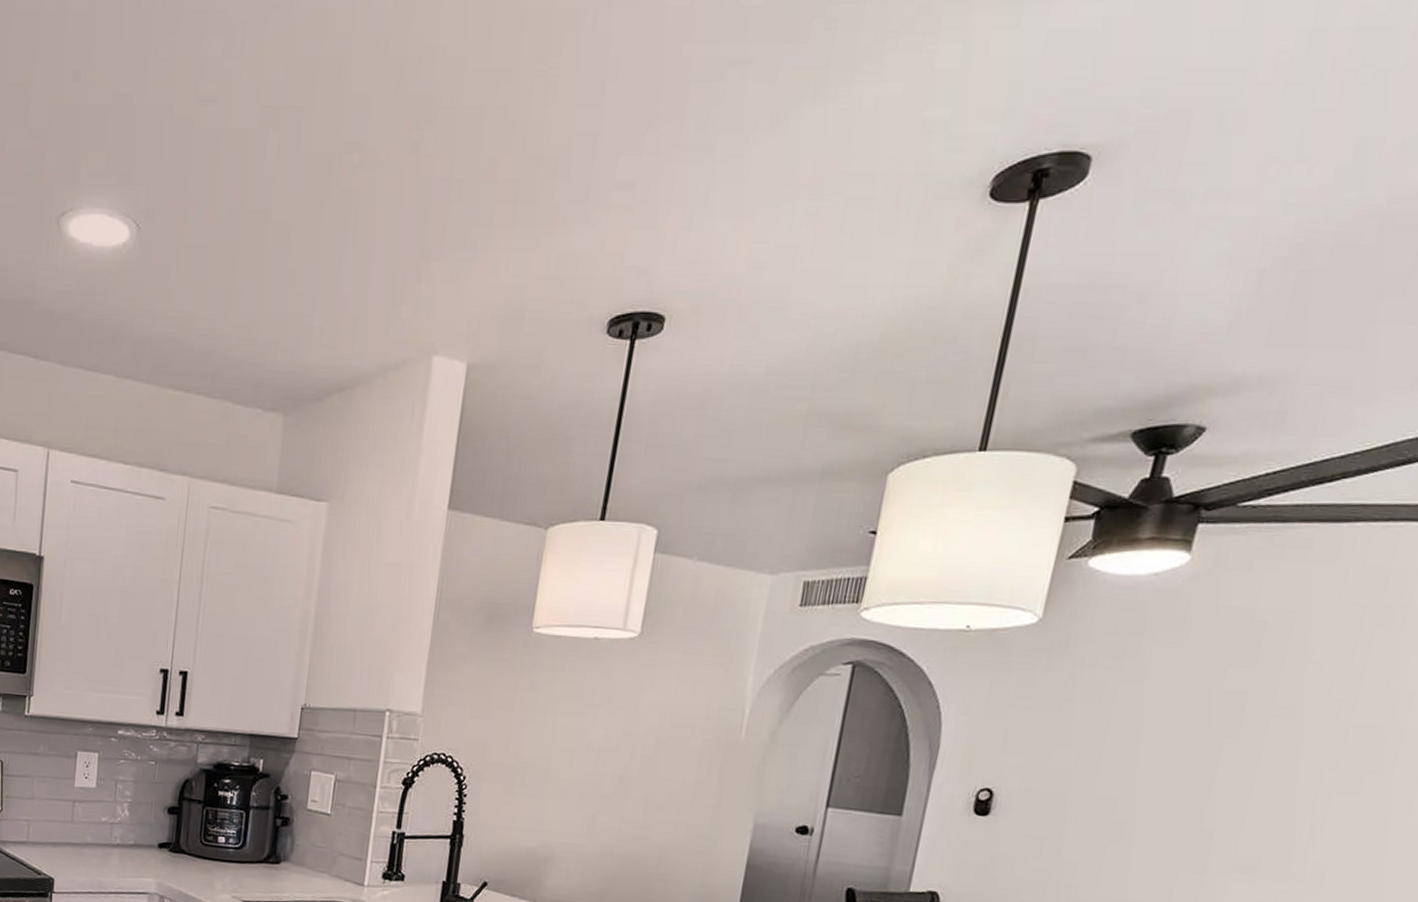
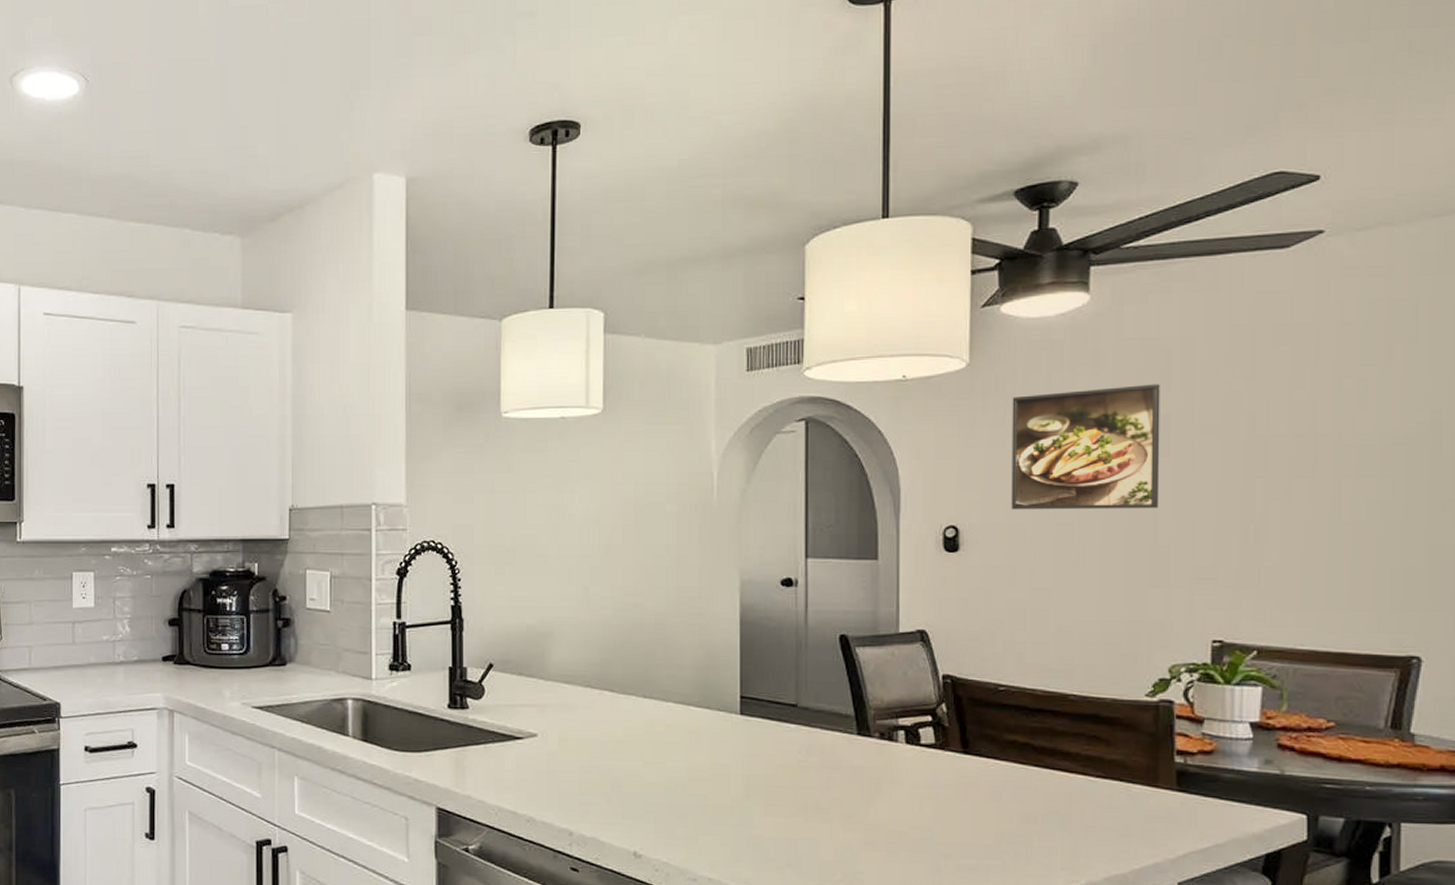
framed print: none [1054,658,1246,790] -> present [1011,384,1160,510]

